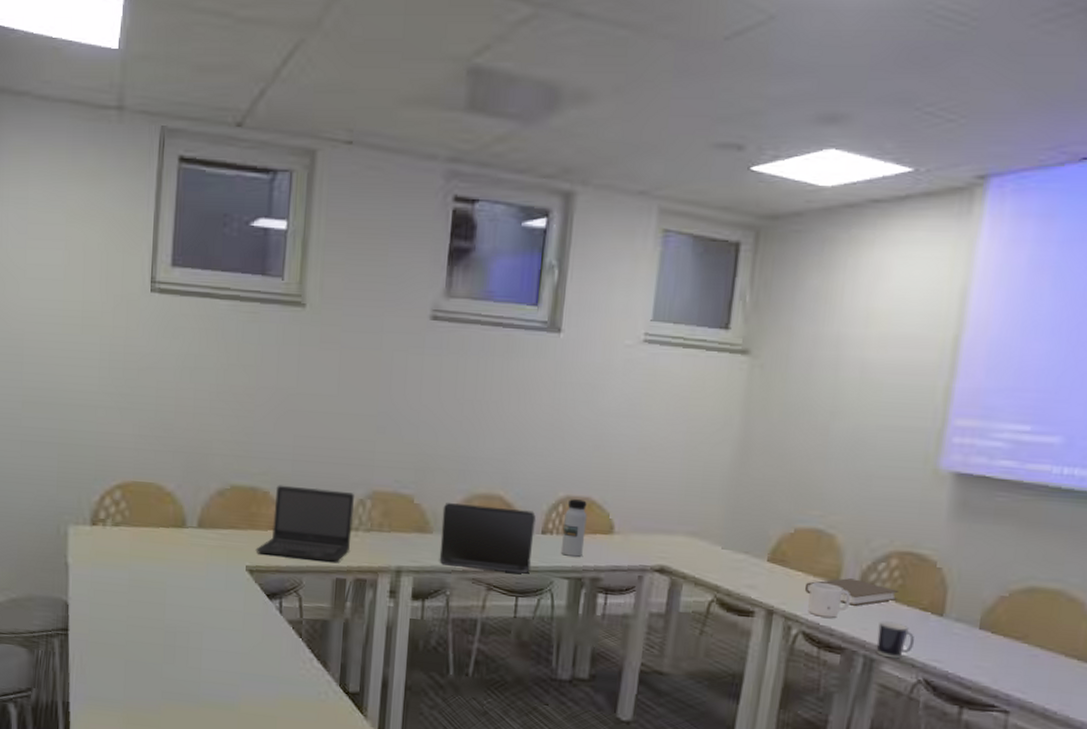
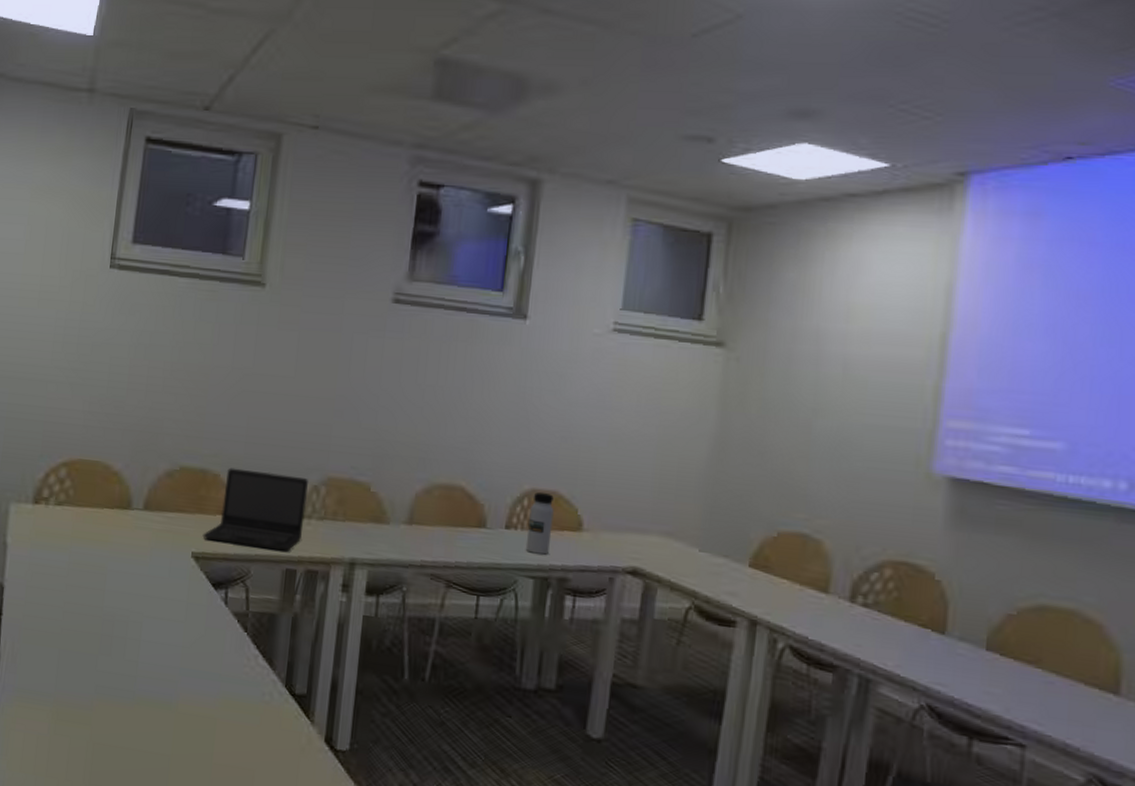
laptop computer: present [439,502,536,574] -> none [395,491,499,571]
book: present [804,578,898,606] -> none [790,588,894,620]
mug: present [808,582,851,618] -> none [795,591,842,632]
mug: present [876,621,914,659] -> none [872,637,914,681]

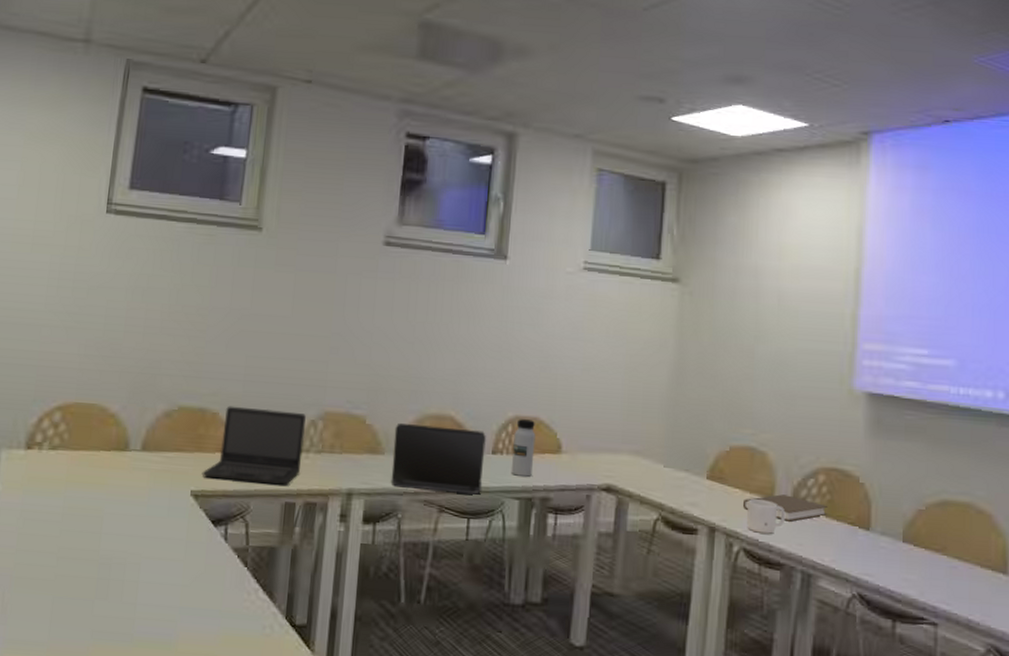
laptop computer: none [395,491,499,571] -> present [390,422,486,495]
book: none [790,588,894,620] -> present [742,494,827,522]
mug: none [795,591,842,632] -> present [747,499,786,534]

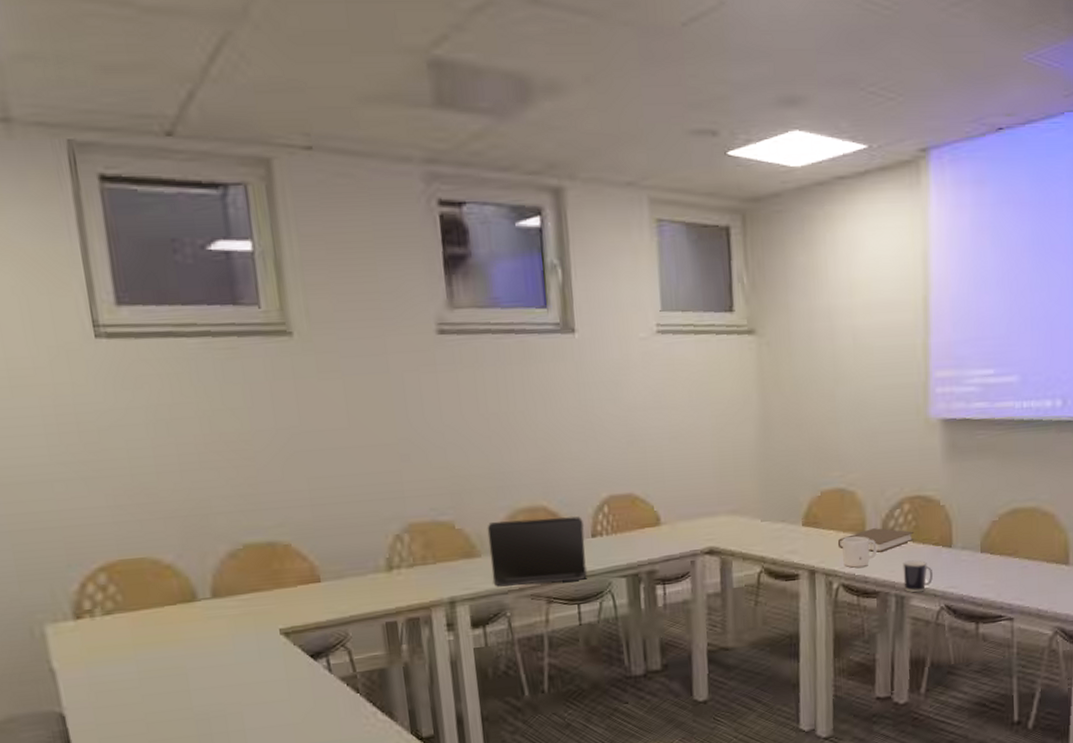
laptop: present [201,406,306,485] -> none [287,529,395,613]
water bottle: present [510,419,536,477] -> none [611,497,635,555]
mug: none [812,536,846,574] -> present [903,560,933,593]

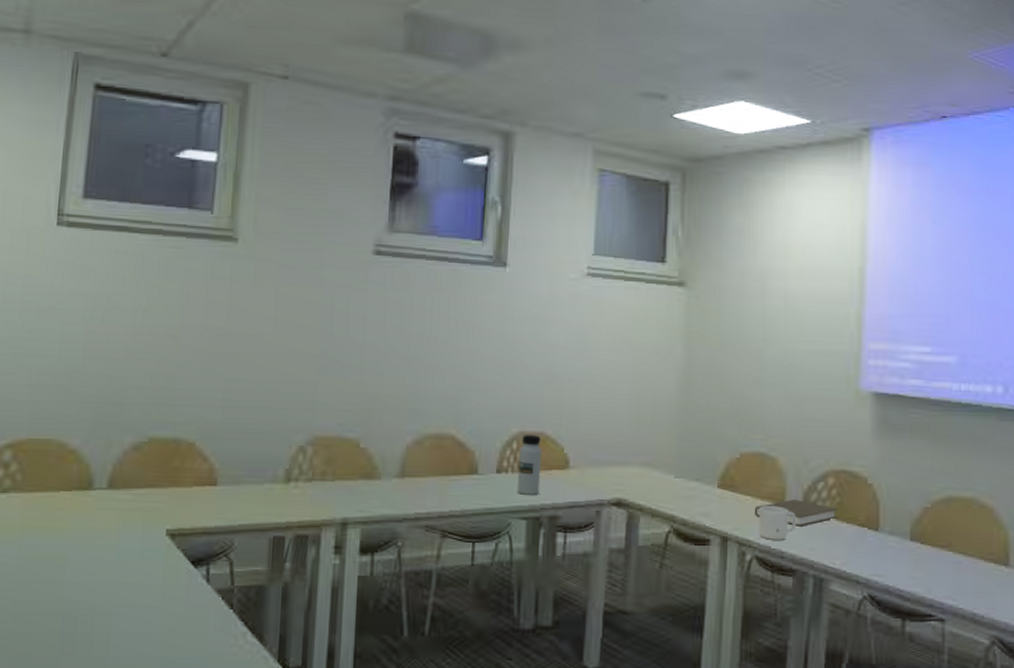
laptop computer: present [487,516,587,587] -> none [389,444,490,517]
water bottle: none [611,497,635,555] -> present [516,435,542,495]
mug: present [903,560,933,593] -> none [823,540,856,576]

